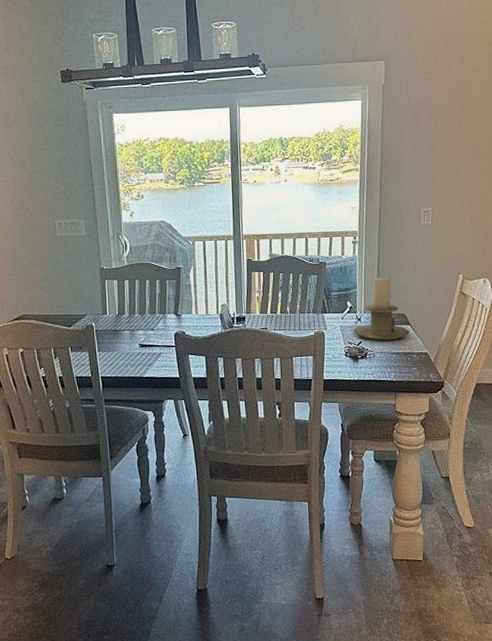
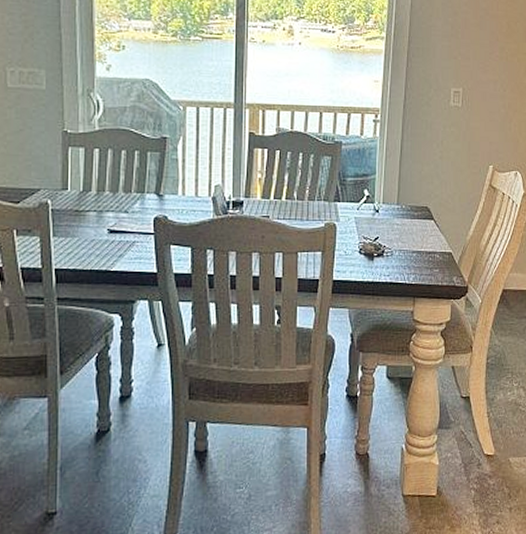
candle holder: present [353,277,409,341] -> none [370,163,433,237]

